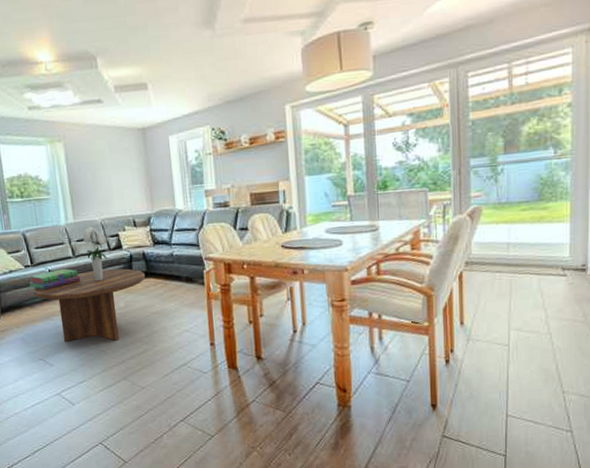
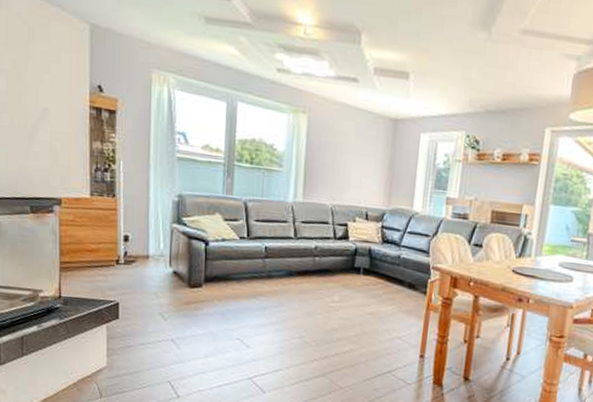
stack of books: present [28,268,80,290] -> none [240,247,297,267]
coffee table: present [33,268,146,342] -> none [244,256,368,334]
bouquet: present [83,226,107,281] -> none [309,210,335,269]

